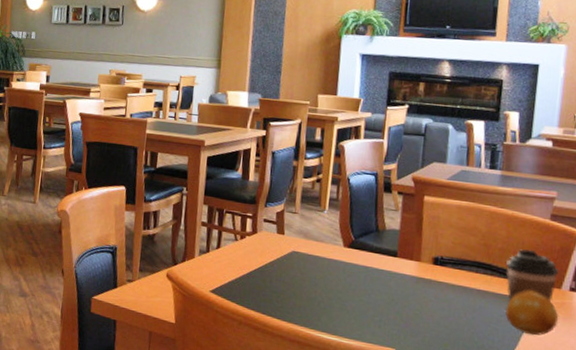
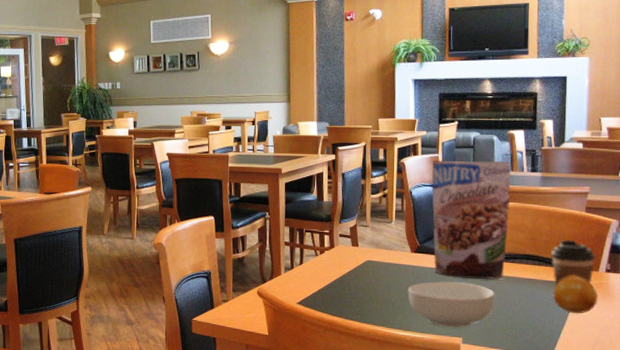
cereal bowl: none [336,282,437,338] -> present [407,281,494,328]
granola pouch: none [369,145,467,287] -> present [431,160,512,280]

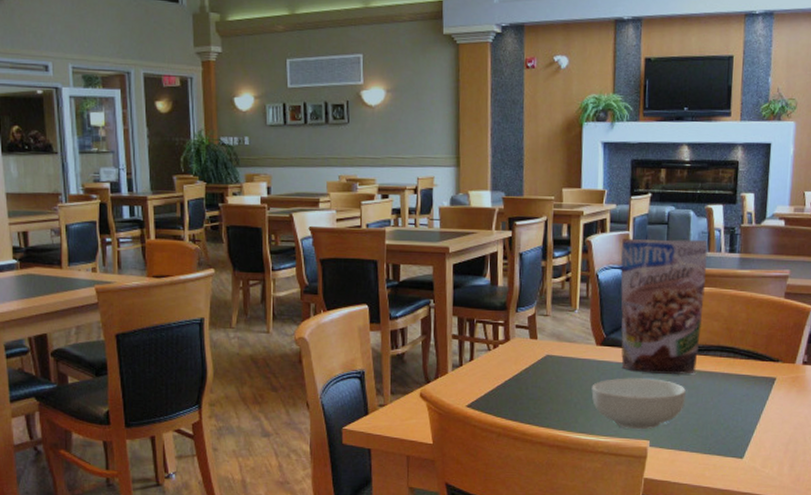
coffee cup: present [550,240,596,286] -> none [745,329,794,380]
fruit: present [553,275,597,314] -> none [747,368,793,411]

